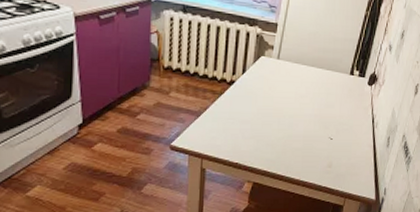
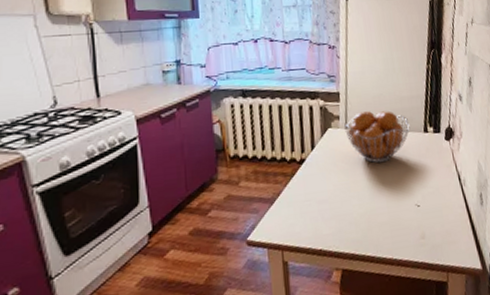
fruit basket: none [277,46,338,96] -> present [344,111,410,163]

